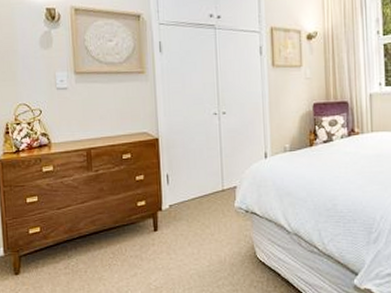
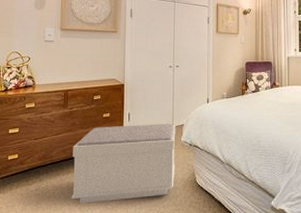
bench: none [103,186,230,283] -> present [71,124,176,203]

